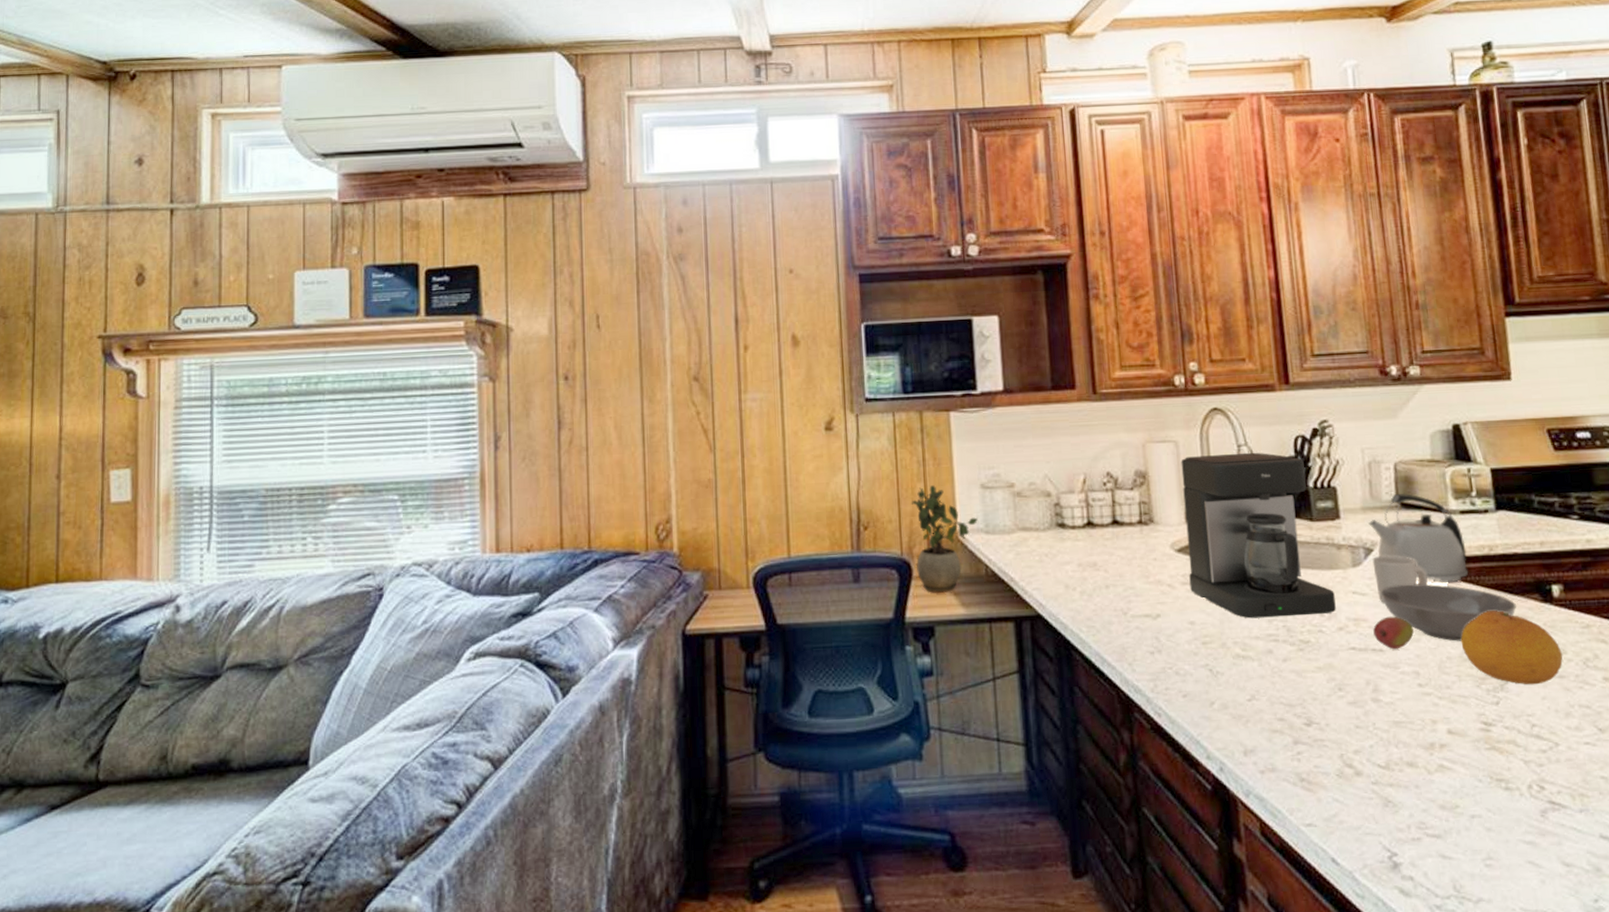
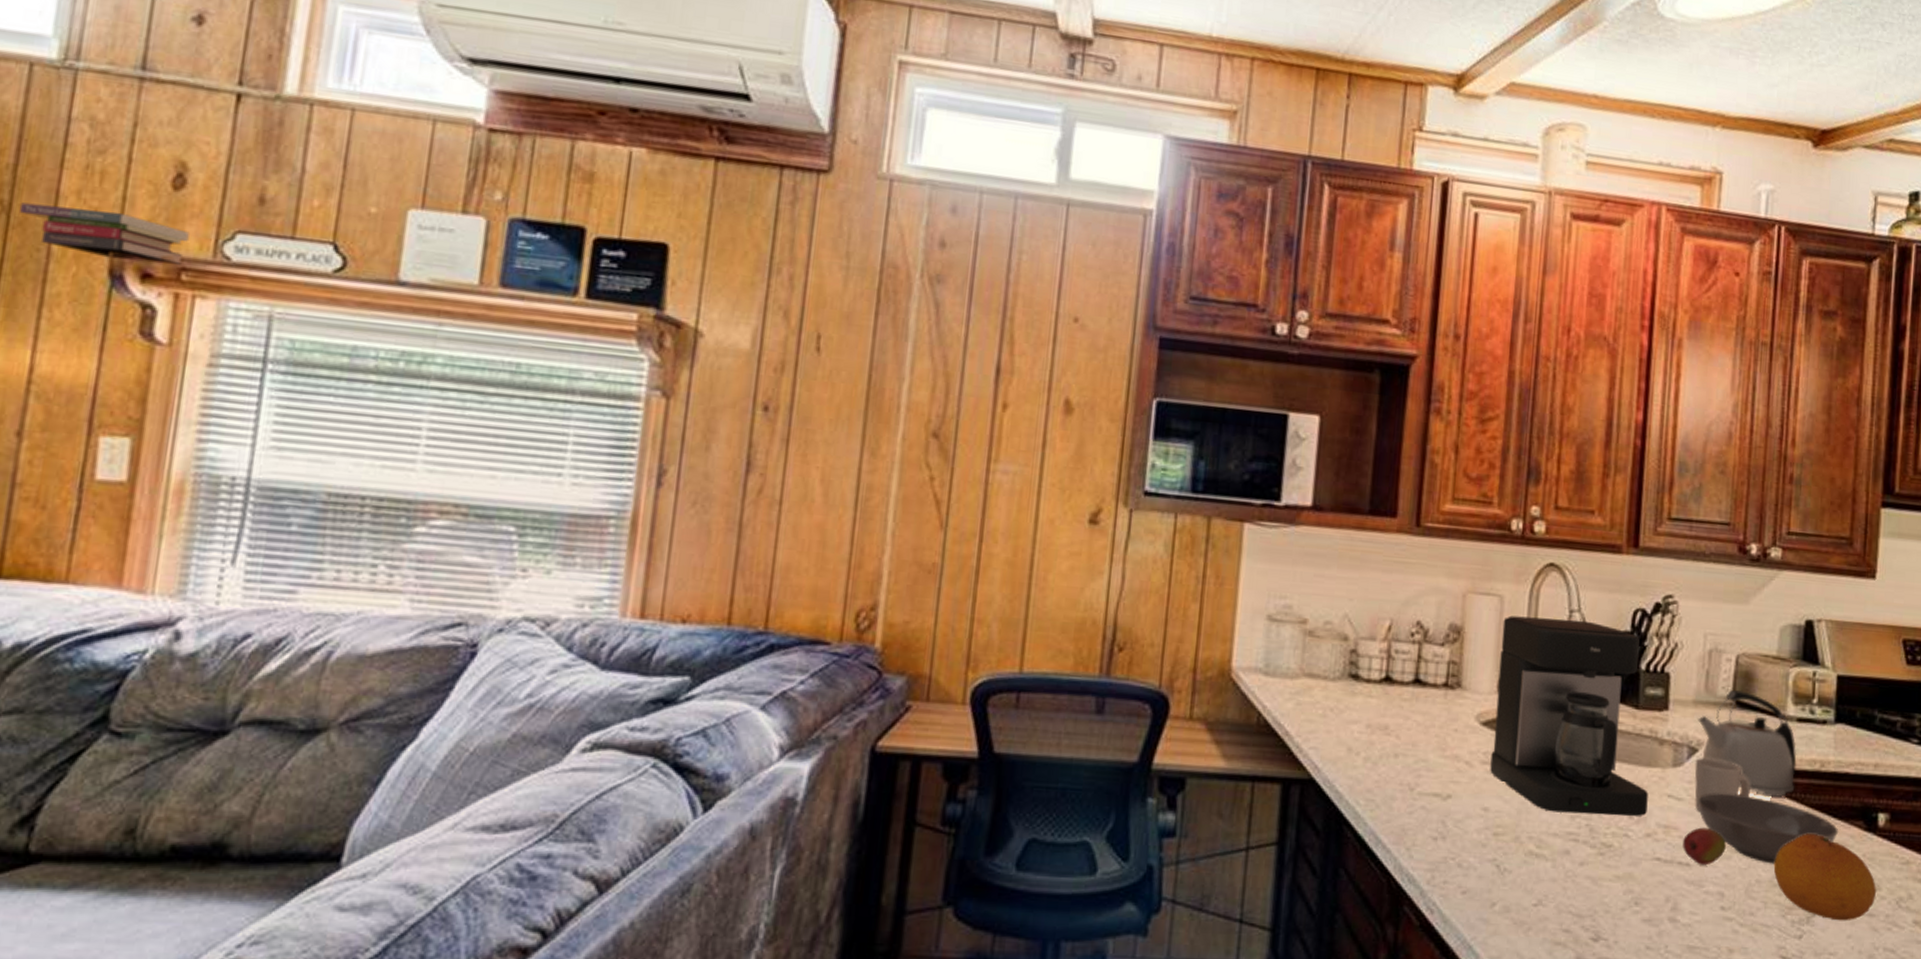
books: none [40,308,151,342] -> present [19,202,190,266]
potted plant: present [911,484,978,593] -> none [1174,607,1258,739]

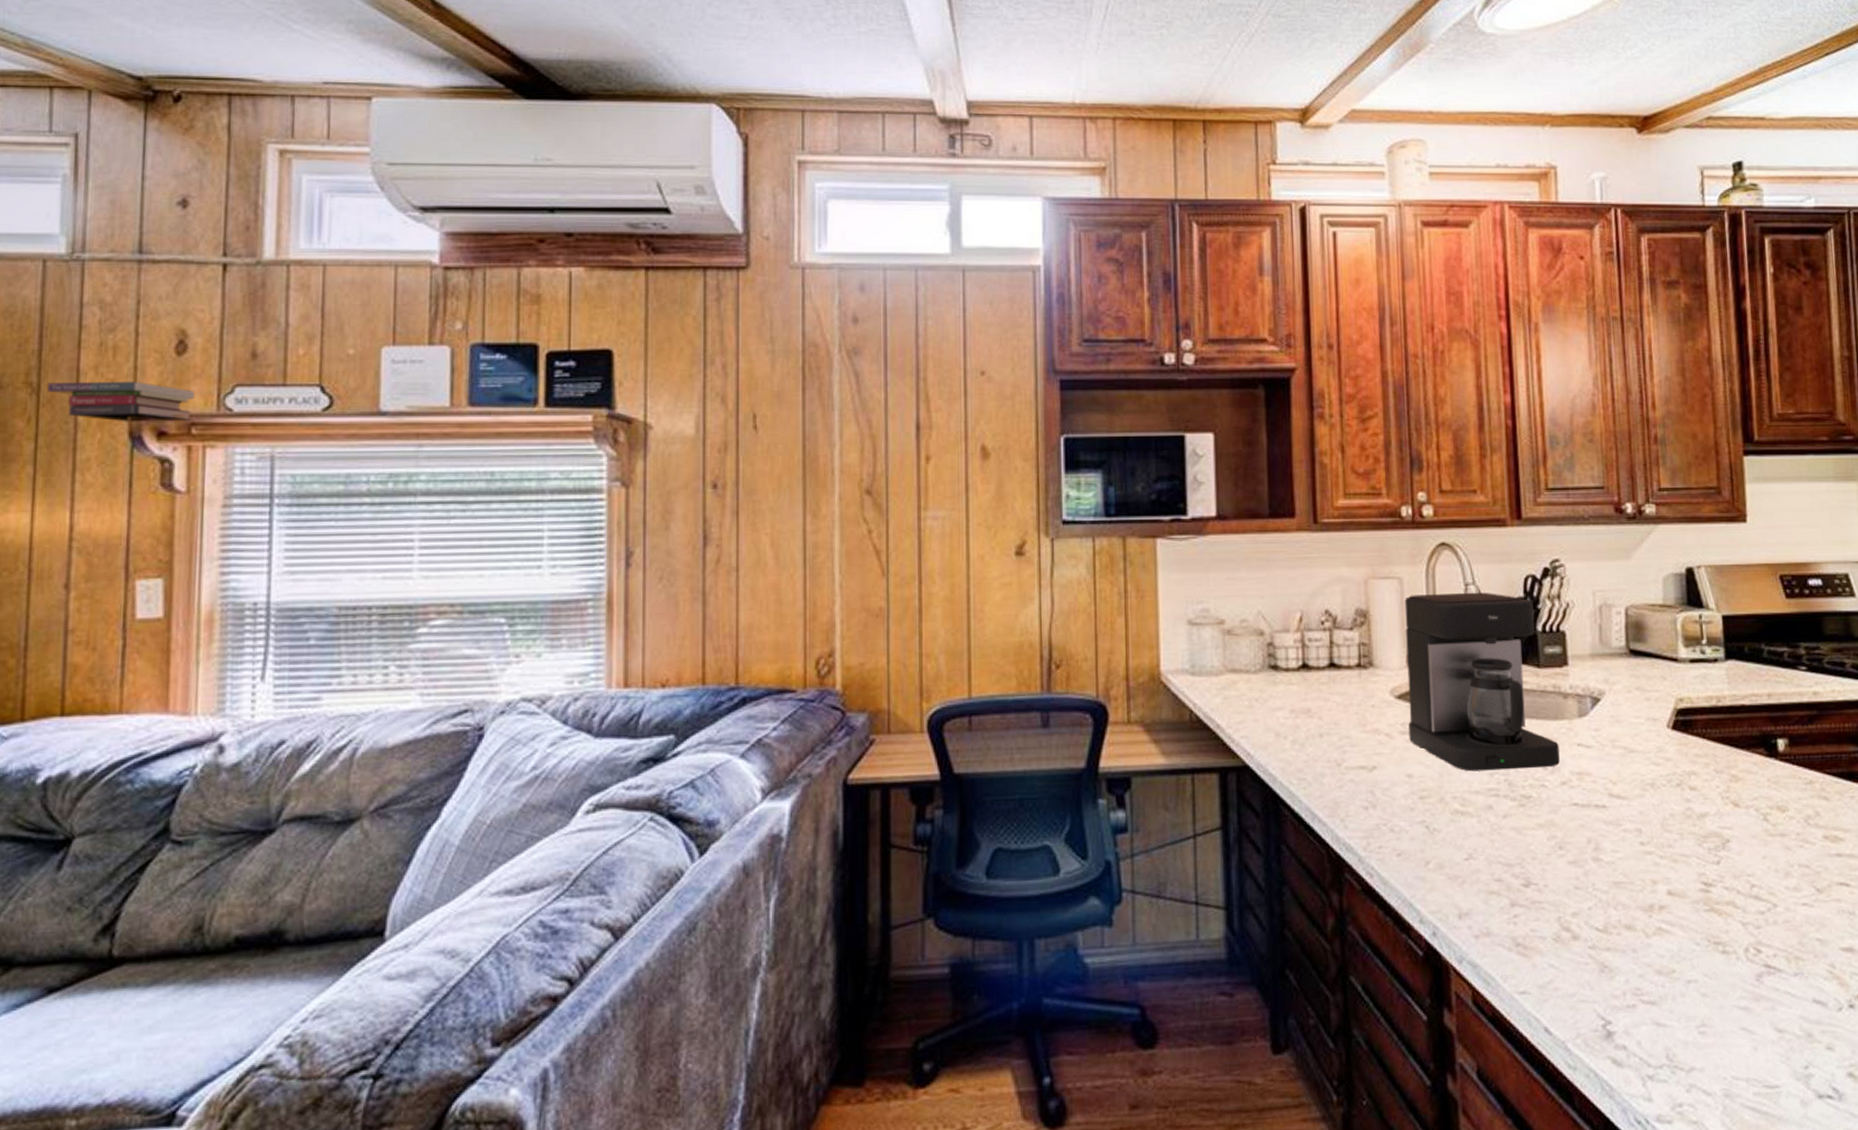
fruit: present [1683,827,1726,866] -> none [1597,770,1638,806]
mug: present [1694,758,1751,811] -> none [1599,706,1655,756]
bowl: present [1696,792,1839,864] -> none [1604,736,1742,797]
kettle: present [1697,689,1797,798] -> none [1595,639,1696,736]
fruit: present [1773,834,1876,921] -> none [1684,765,1785,844]

